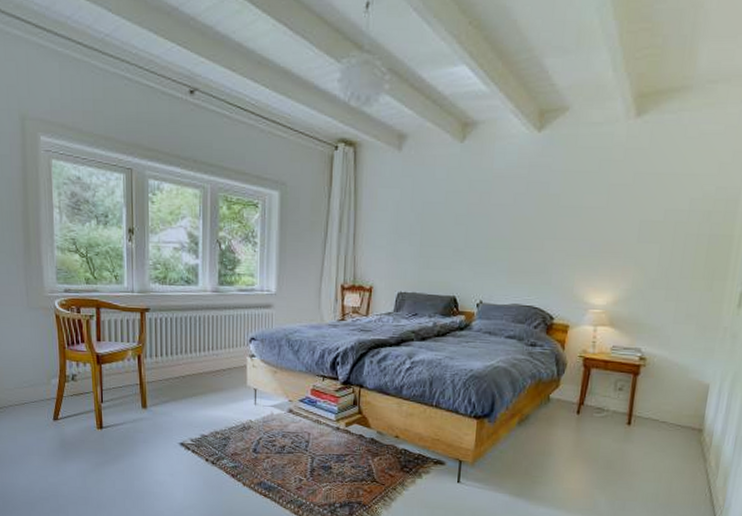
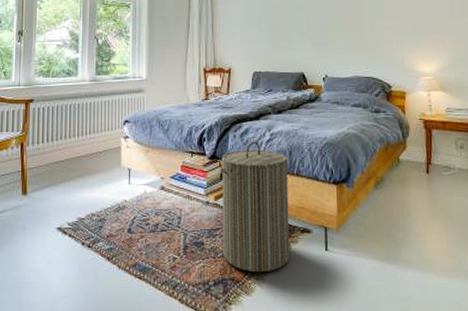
laundry hamper: none [351,368,428,499] -> present [221,141,290,273]

